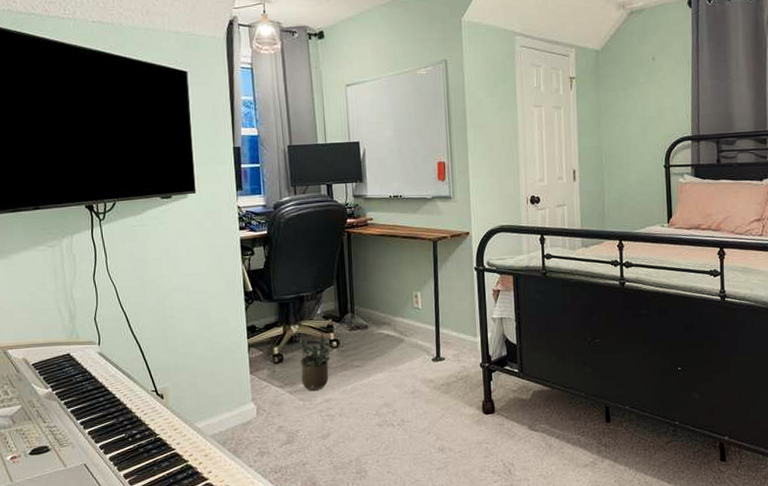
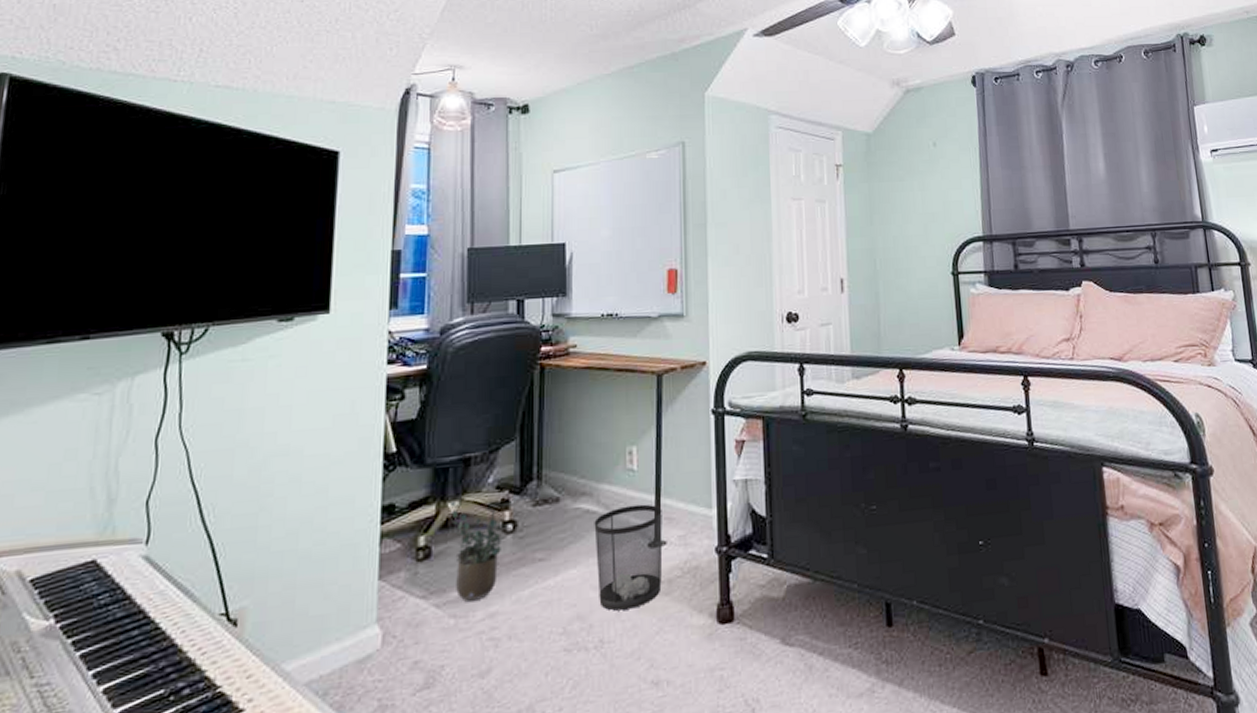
waste bin: none [393,332,443,402] -> present [594,504,663,611]

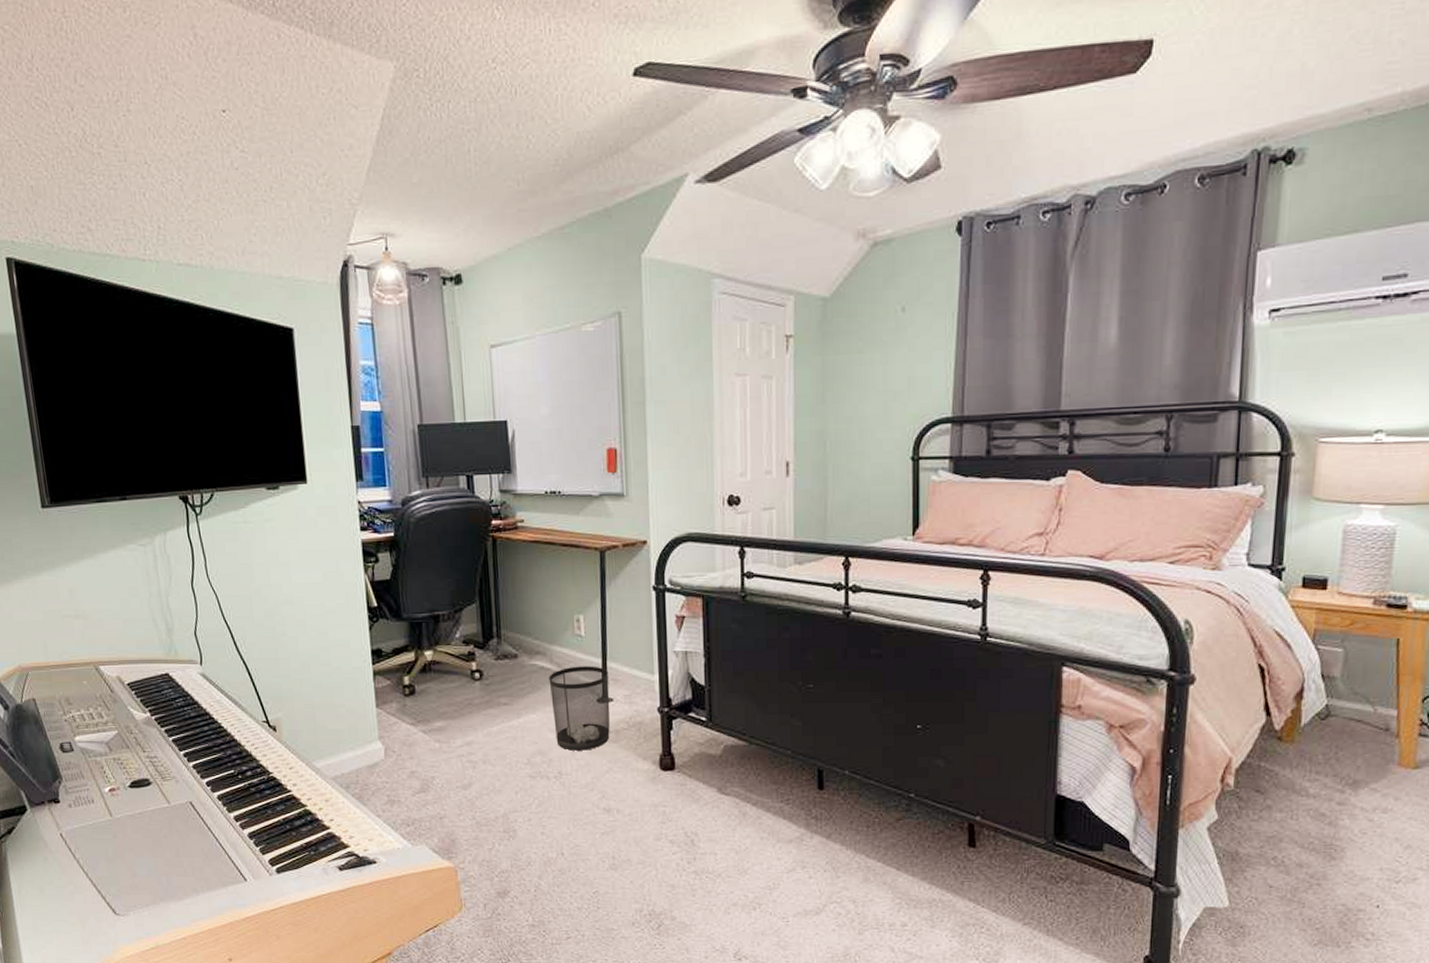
potted plant: present [450,500,505,602] -> none [426,650,474,731]

